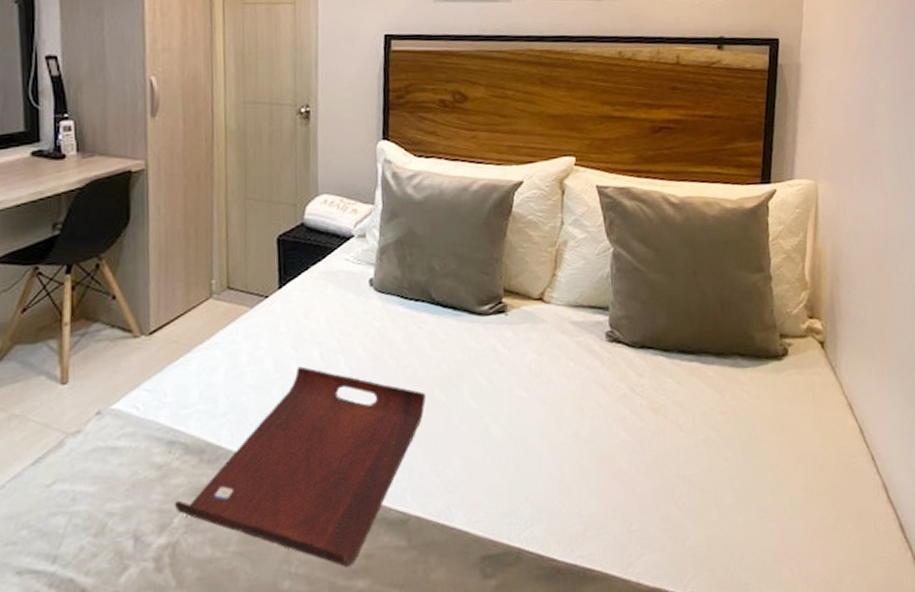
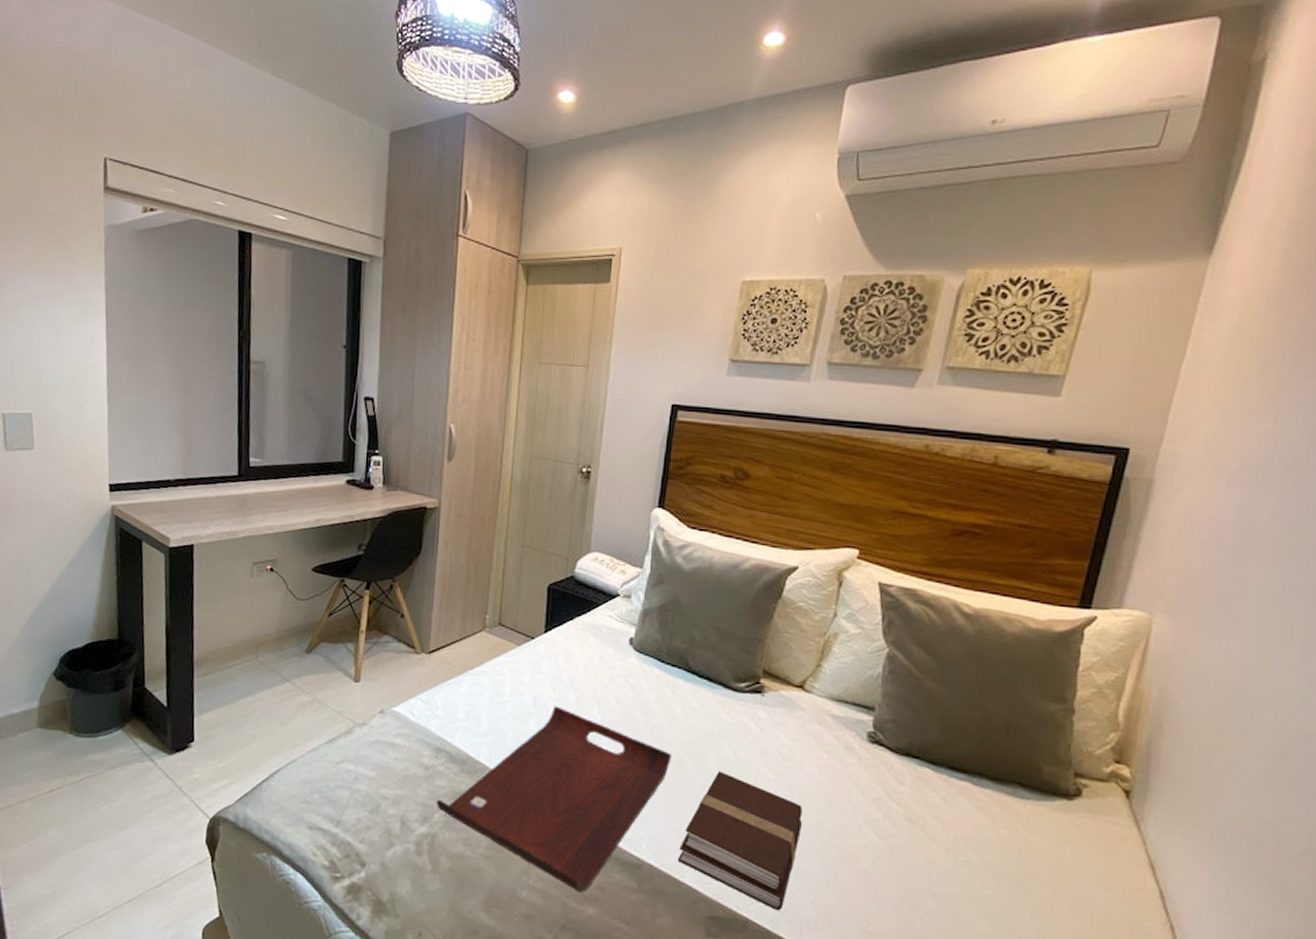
book: none [444,400,559,533] -> present [677,771,803,911]

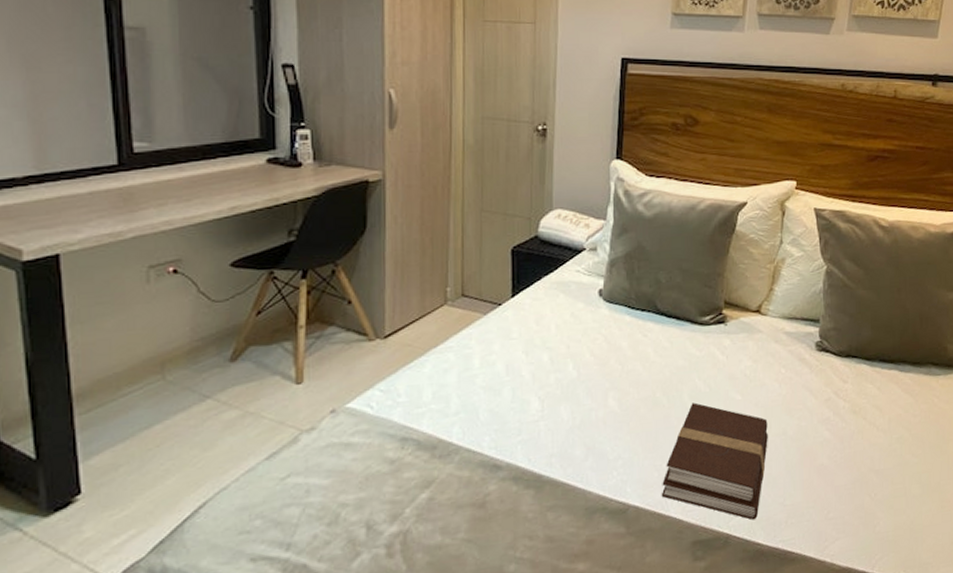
serving tray: present [437,706,671,893] -> none [407,369,648,552]

